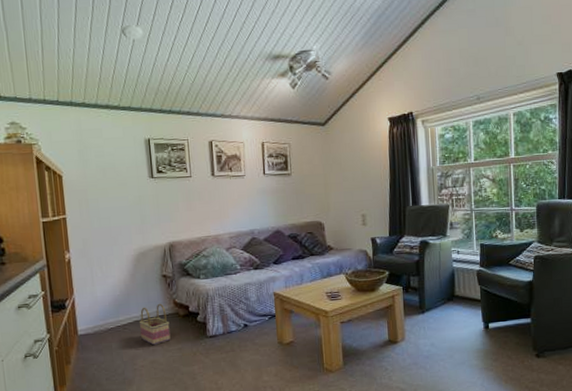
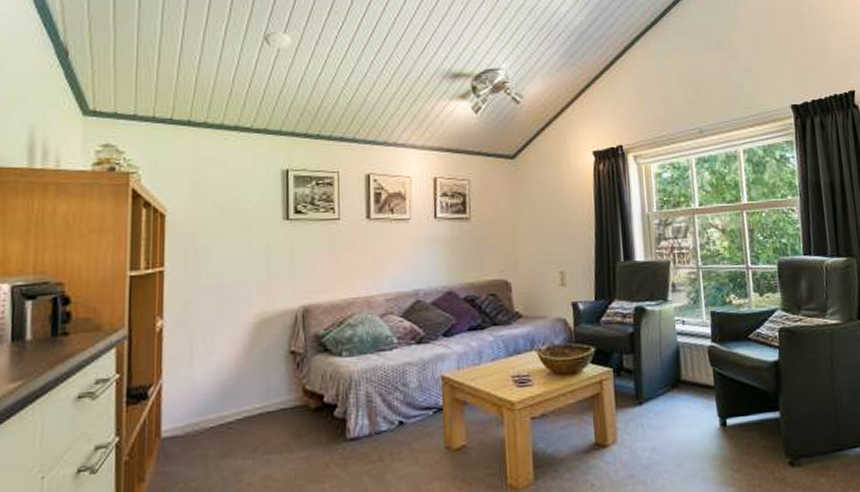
basket: present [138,303,171,346] -> none [250,391,294,453]

